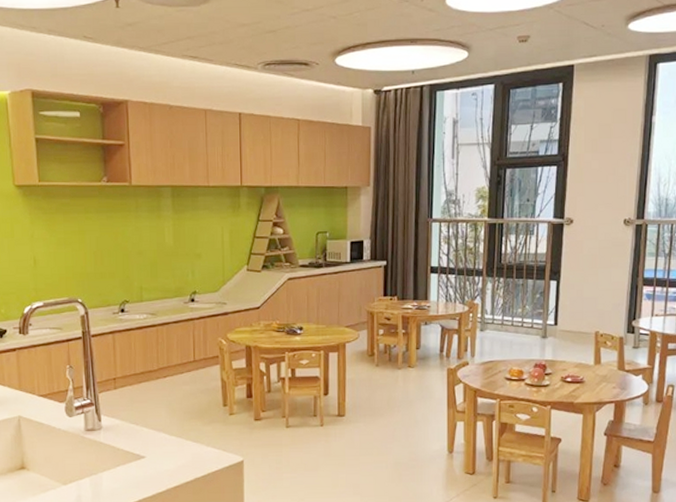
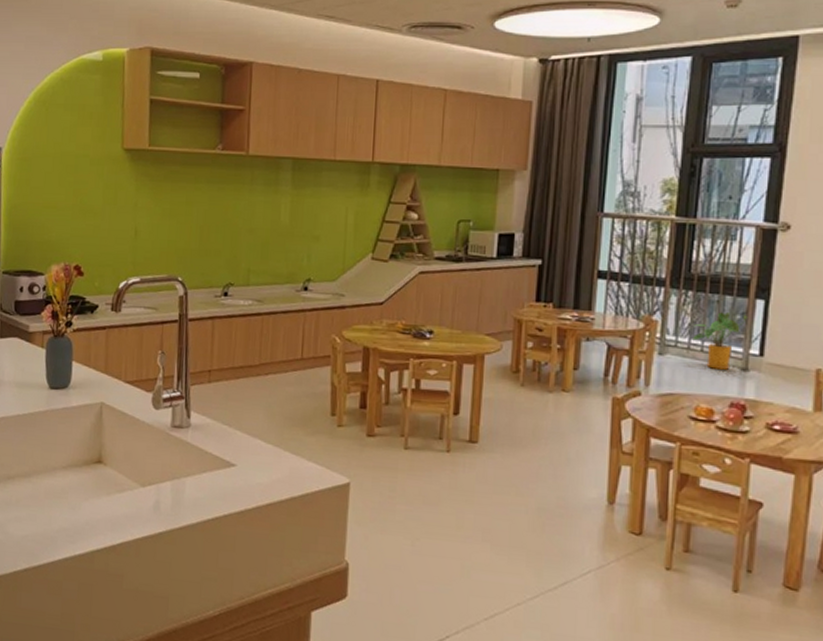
house plant: none [505,293,544,339] -> present [693,312,747,370]

